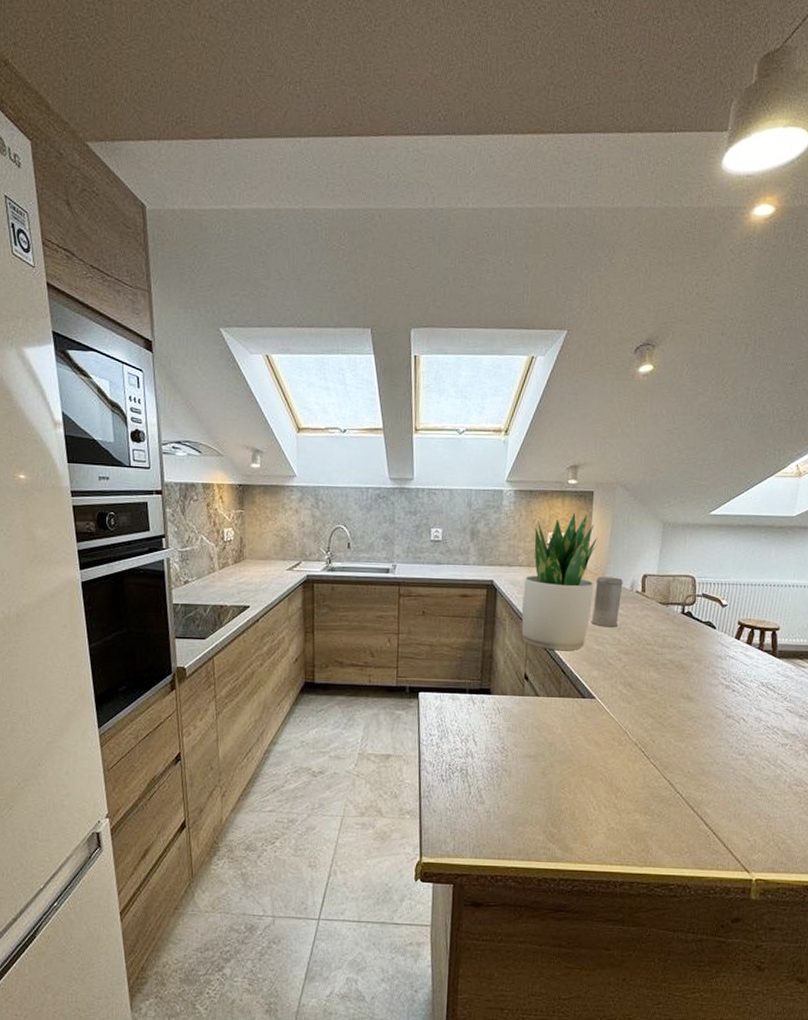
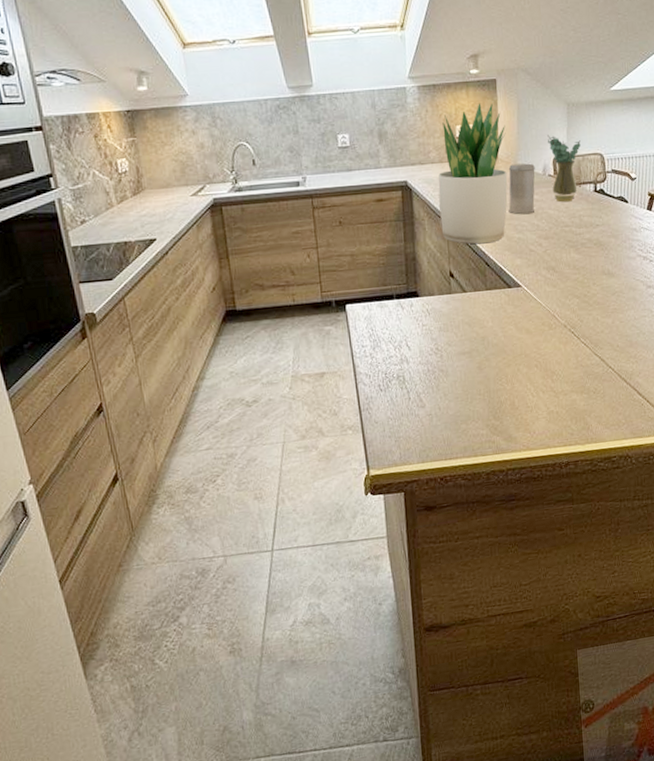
vase: none [638,552,673,621] -> present [547,135,581,203]

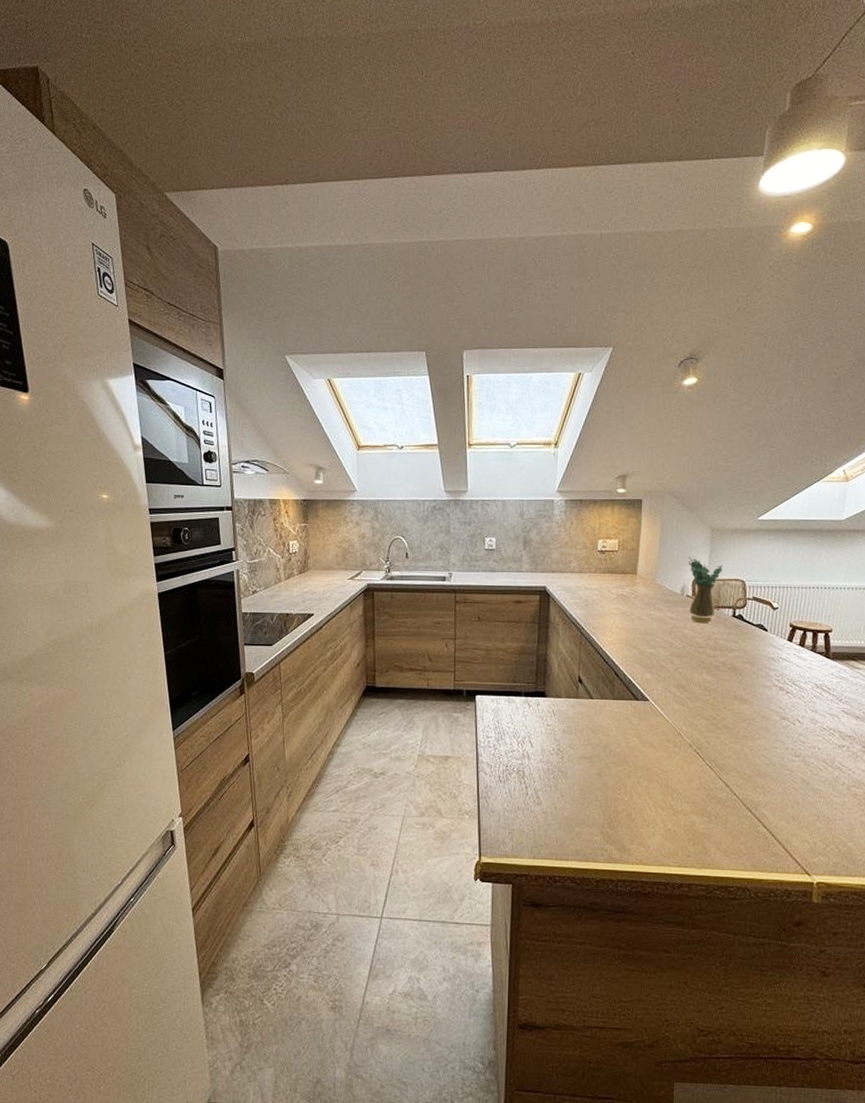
planter: present [438,103,508,245] -> none [574,521,647,655]
canister: present [508,163,535,215] -> none [643,581,673,631]

